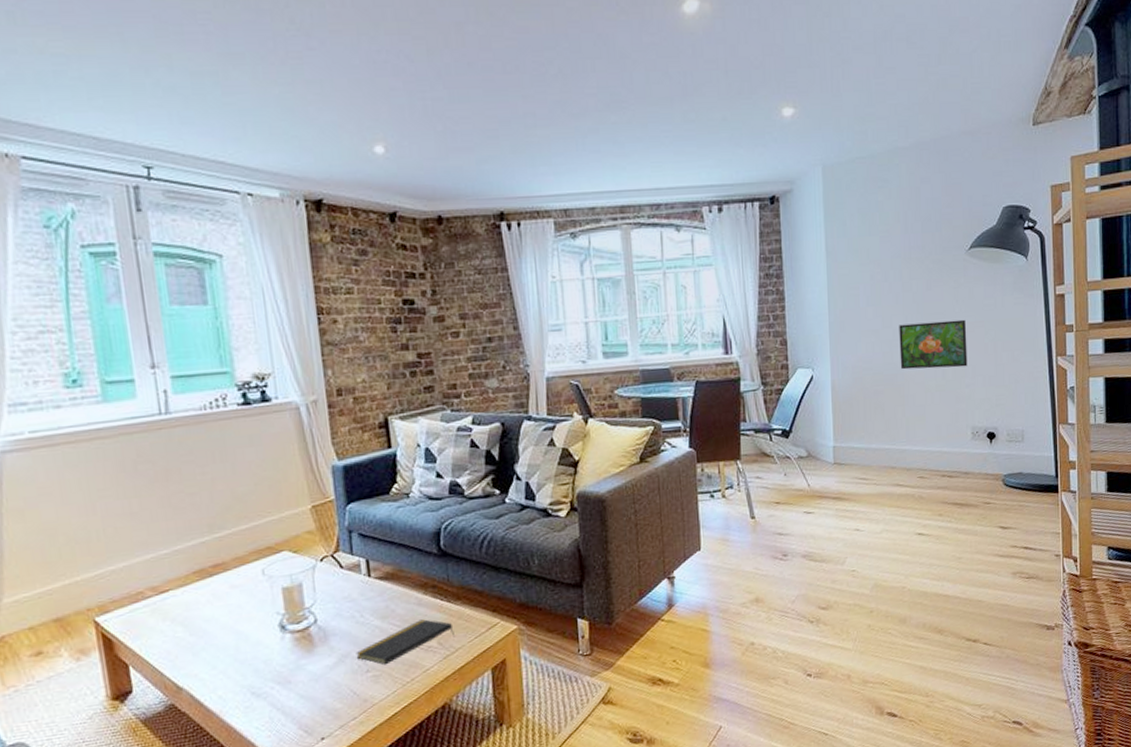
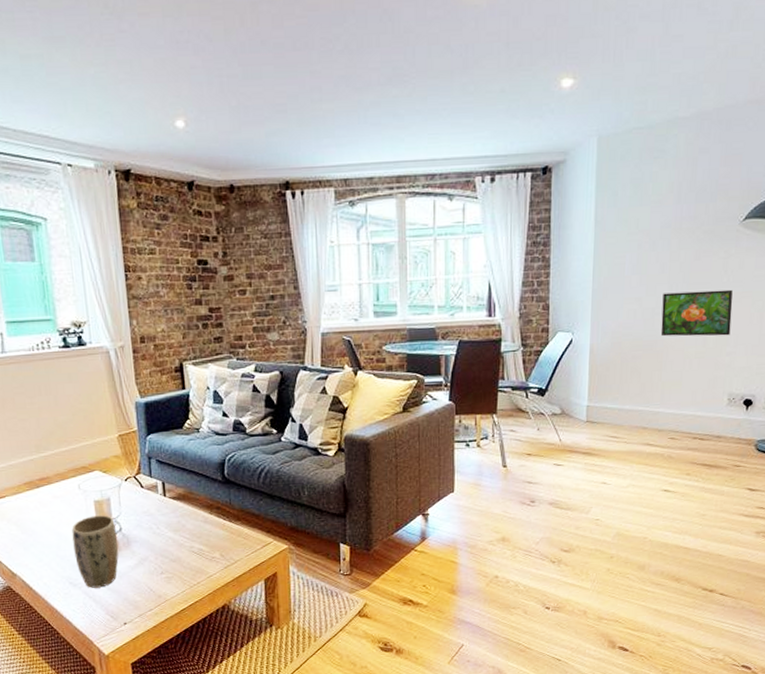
plant pot: none [254,604,314,698] -> present [71,515,119,588]
notepad: present [356,619,455,665] -> none [153,534,234,570]

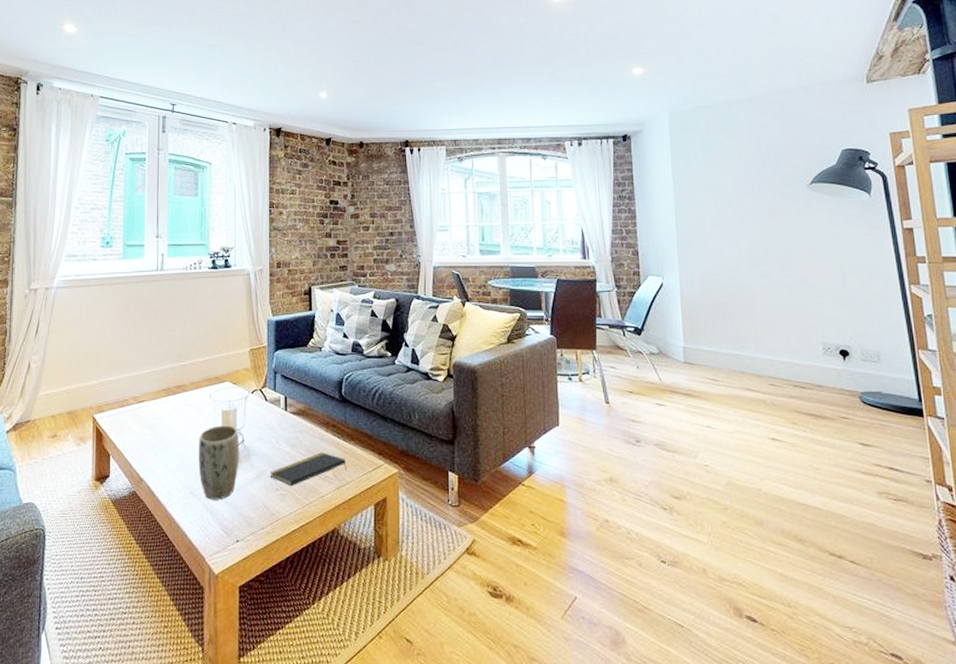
notepad: none [153,534,234,570] -> present [270,452,347,487]
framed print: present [660,289,733,337] -> none [744,244,815,287]

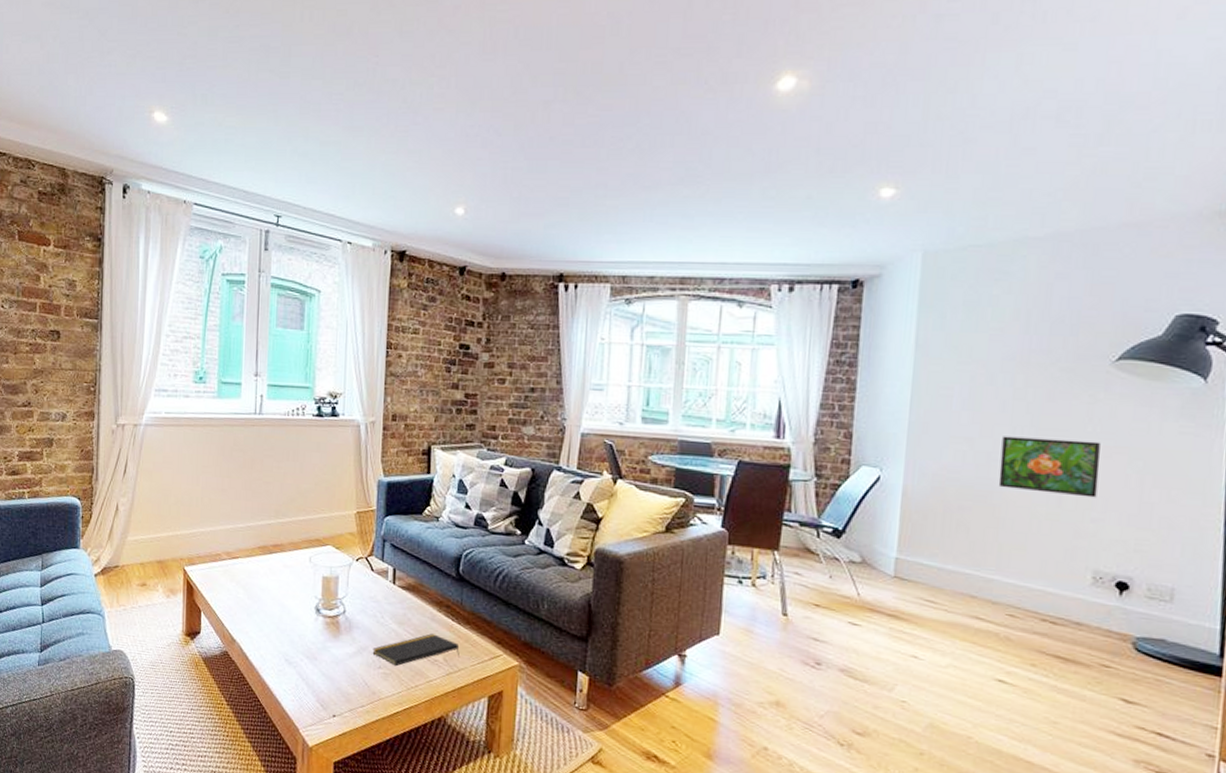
plant pot: present [198,425,239,500] -> none [295,592,340,671]
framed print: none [744,244,815,287] -> present [998,436,1101,498]

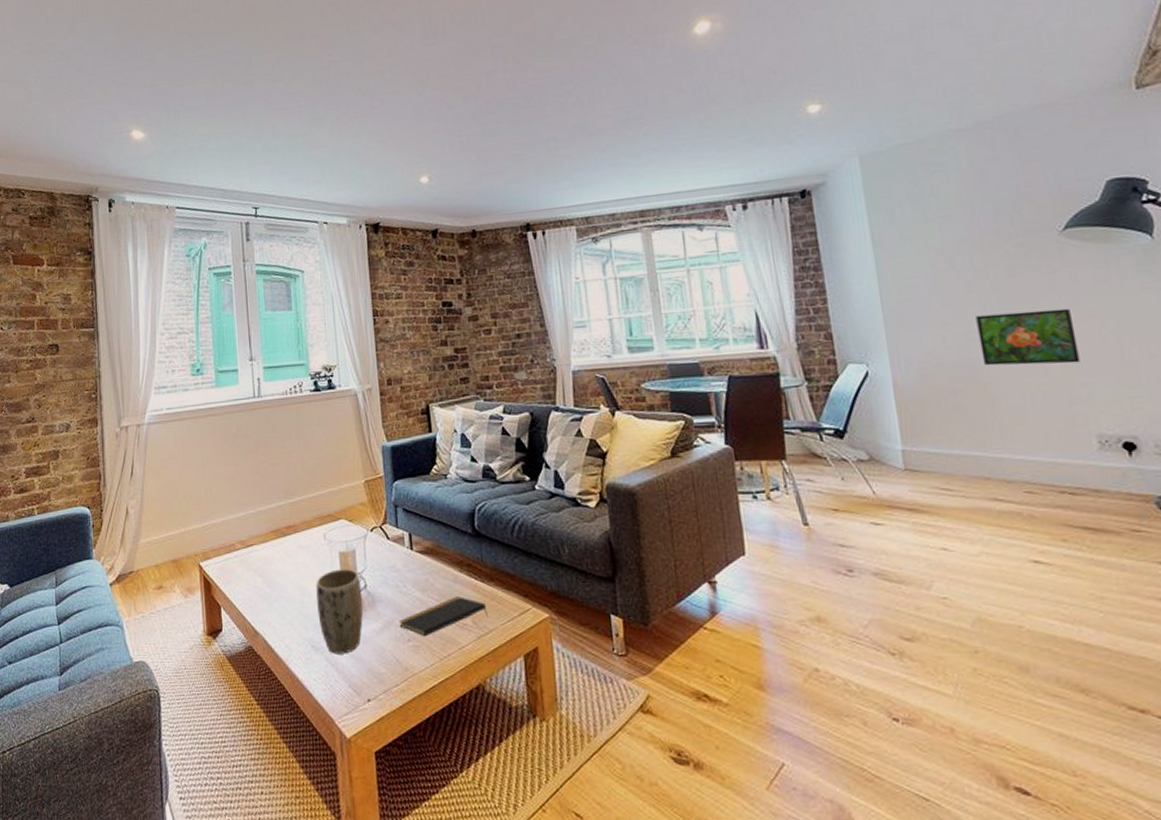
plant pot: none [295,592,340,671] -> present [316,569,363,654]

